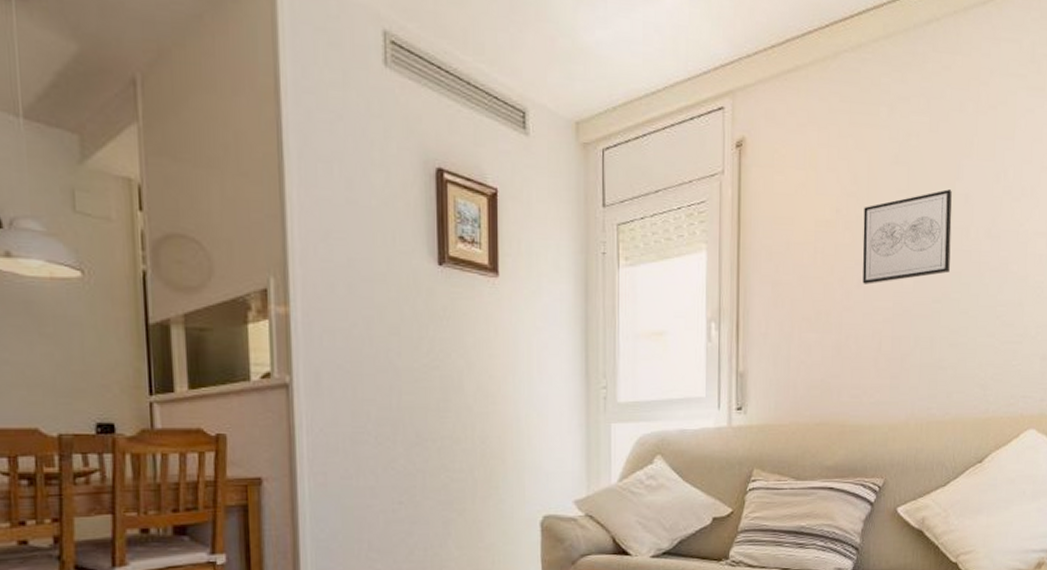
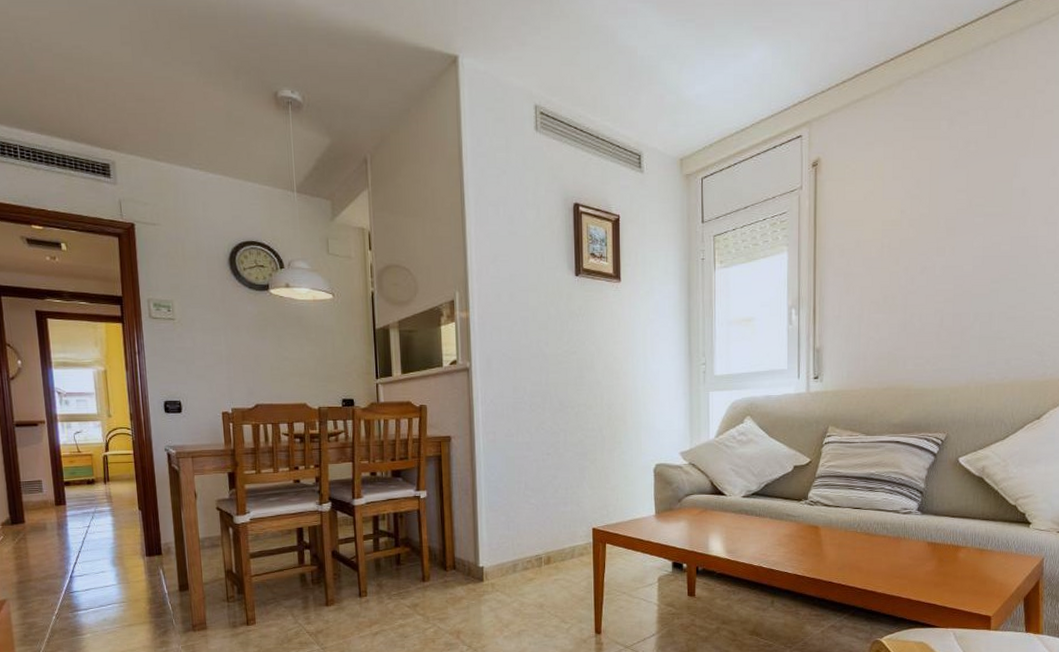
wall art: present [862,189,952,284] -> none [925,186,1010,271]

